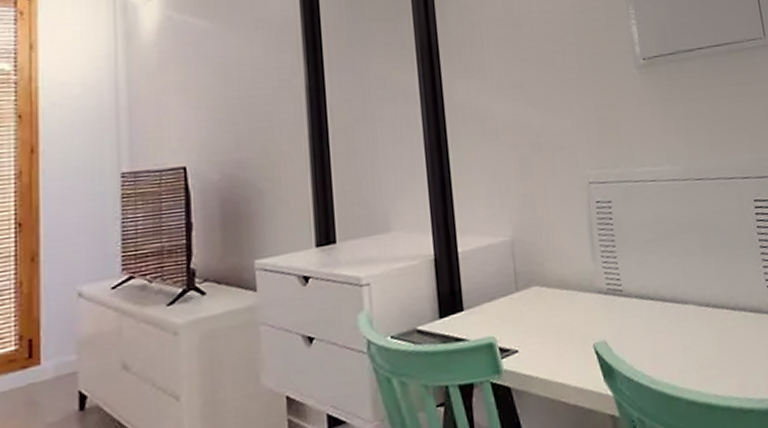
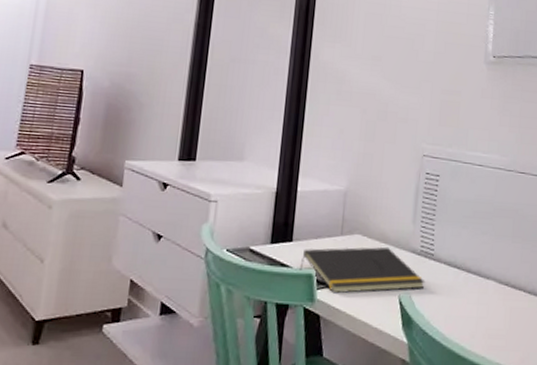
notepad: none [477,293,619,359] -> present [299,246,425,294]

